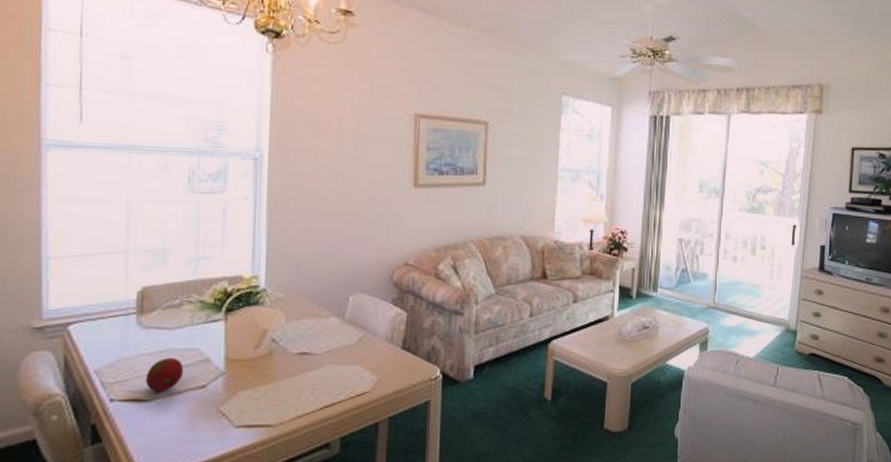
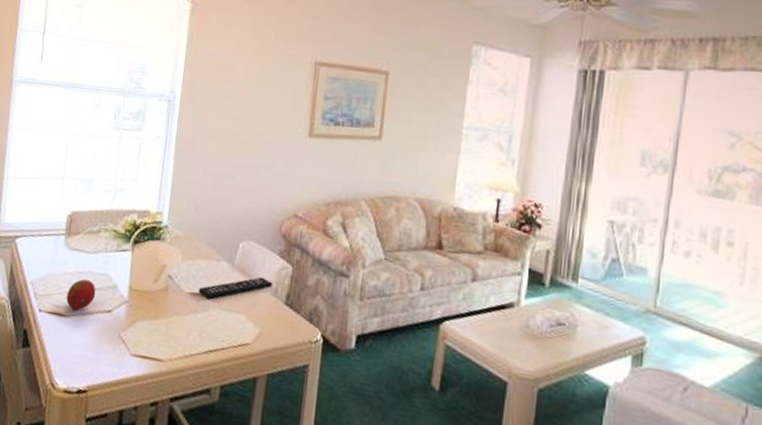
remote control: none [308,326,387,357] -> present [198,276,273,300]

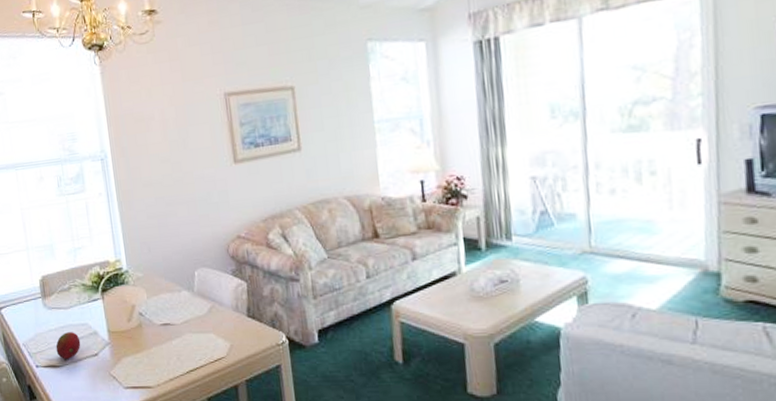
remote control: present [198,276,273,300] -> none [168,297,232,327]

